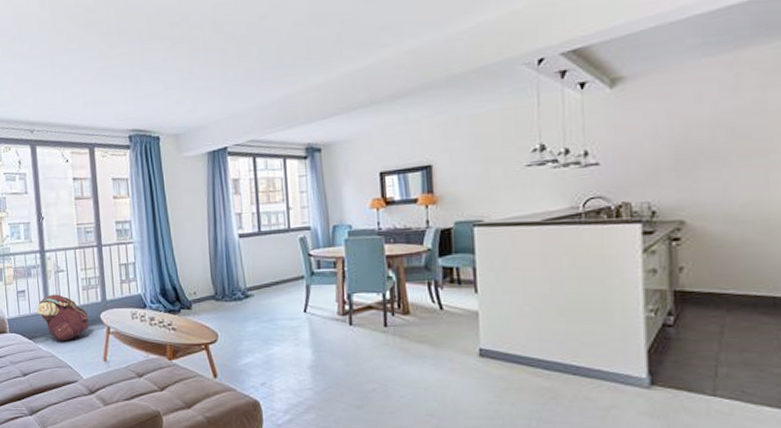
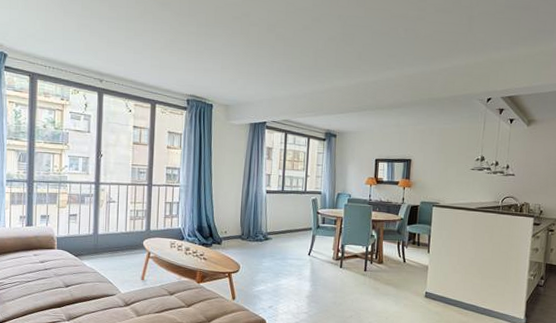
backpack: present [36,294,89,341] -> none [85,220,133,260]

